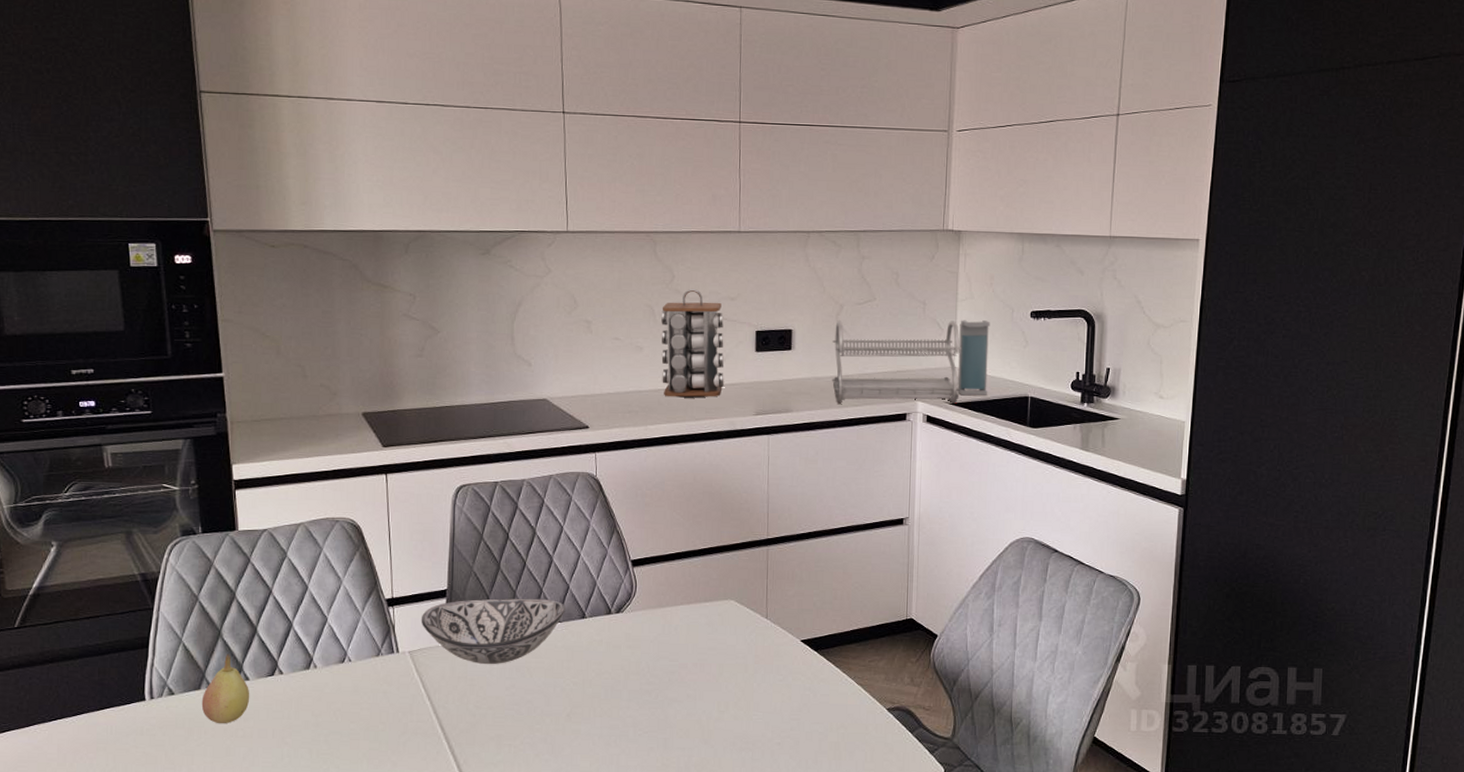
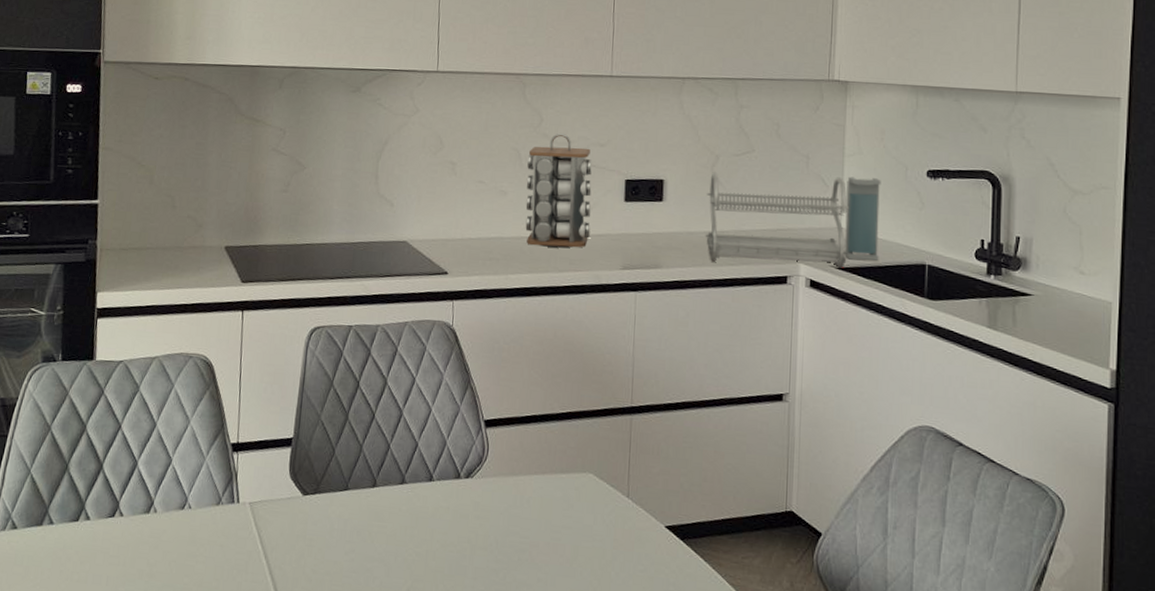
fruit: present [201,654,250,724] -> none [41,490,90,566]
decorative bowl: present [421,598,565,665] -> none [264,450,413,525]

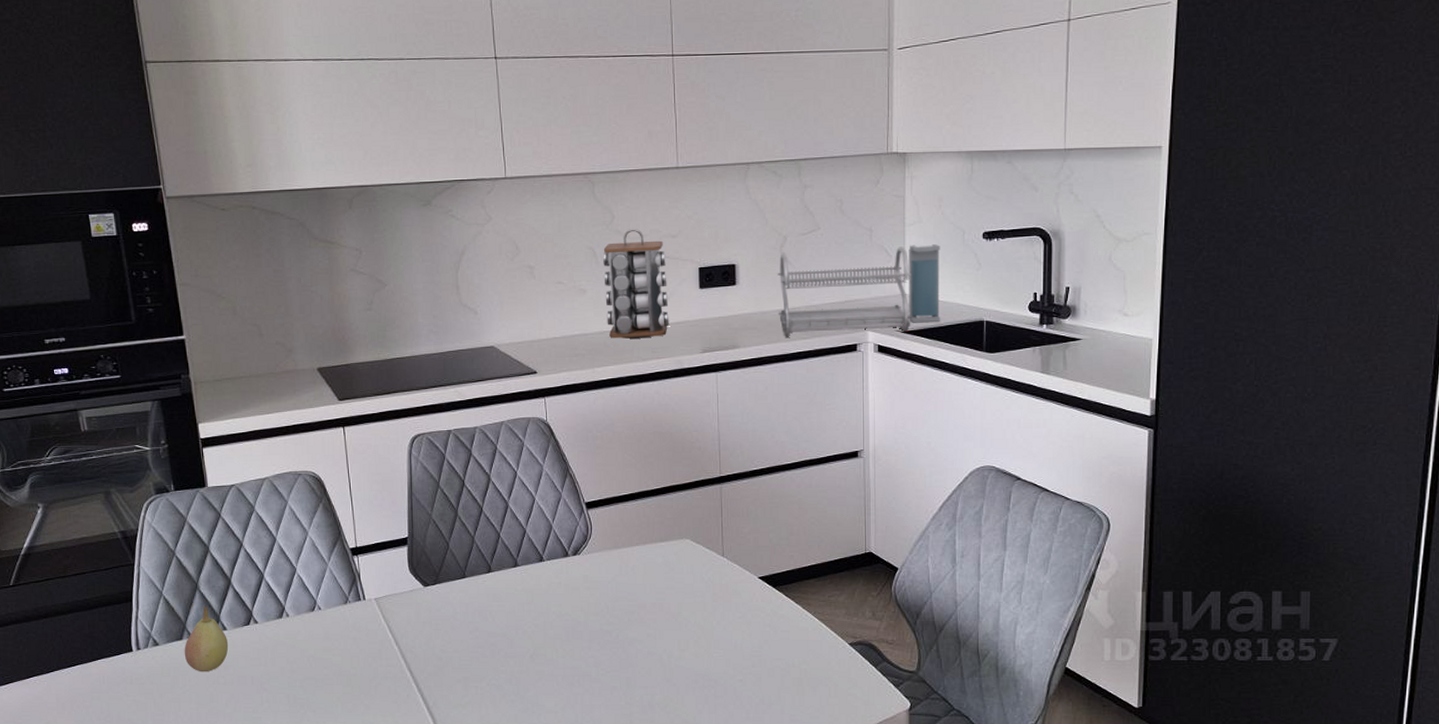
fruit: none [41,490,90,566] -> present [184,605,229,672]

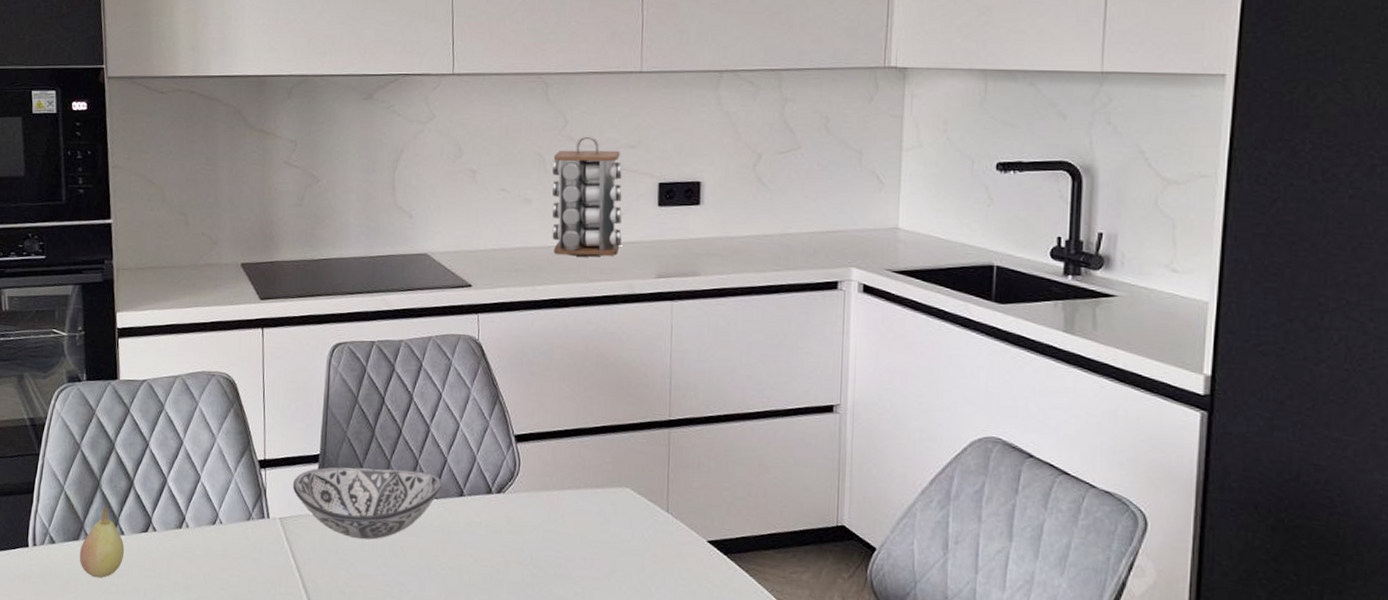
decorative bowl: none [384,543,523,610] -> present [292,467,442,540]
dish rack: present [777,246,911,337] -> none [746,172,907,272]
soap dispenser: present [908,244,941,323] -> none [902,172,944,263]

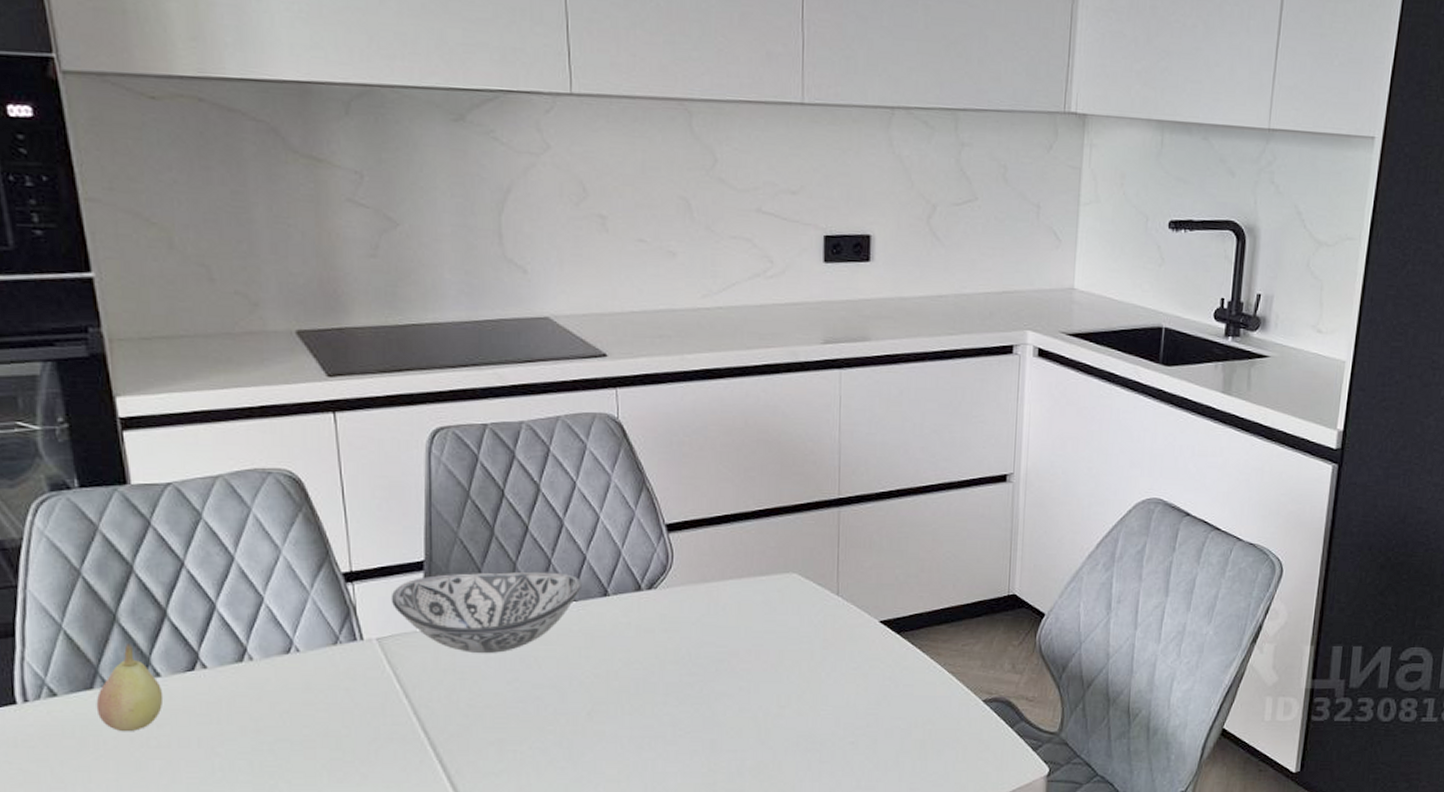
spice rack: present [552,135,623,257] -> none [700,176,784,321]

